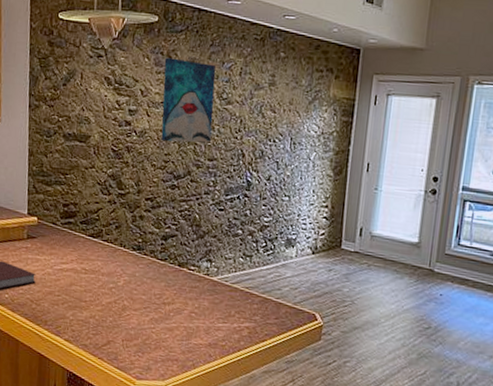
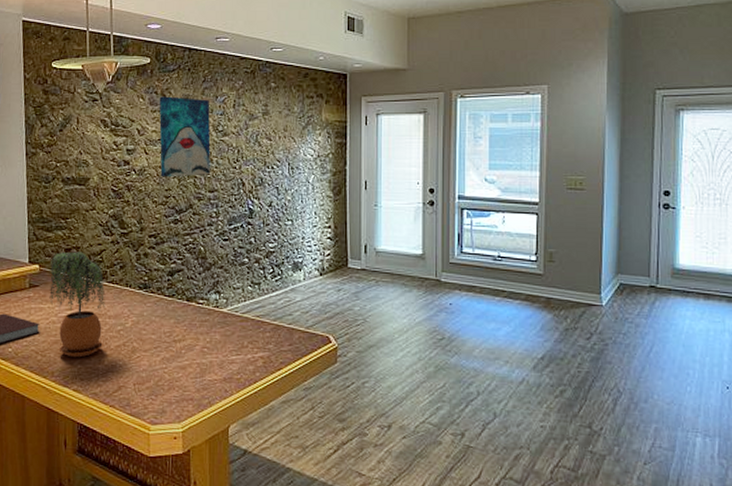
potted plant: none [45,207,100,310] -> present [49,251,106,358]

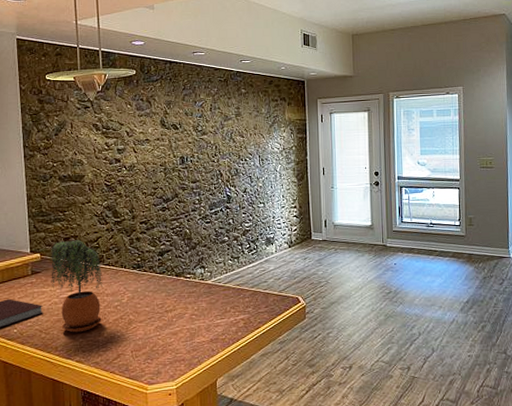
wall art: present [159,96,211,177] -> none [145,102,193,172]

